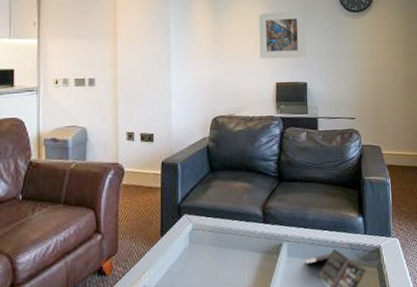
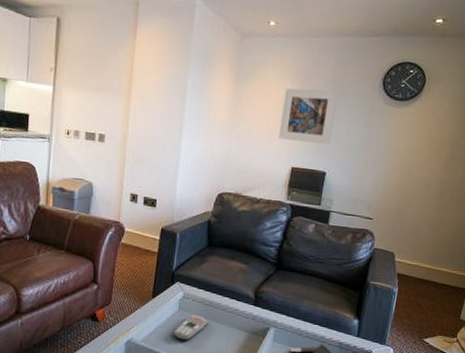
remote control: none [187,245,221,276] -> present [173,314,209,341]

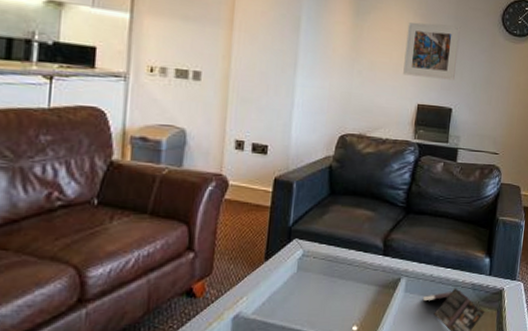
remote control: present [173,314,209,341] -> none [291,274,333,305]

